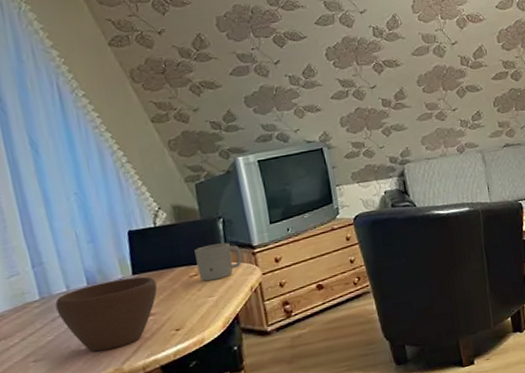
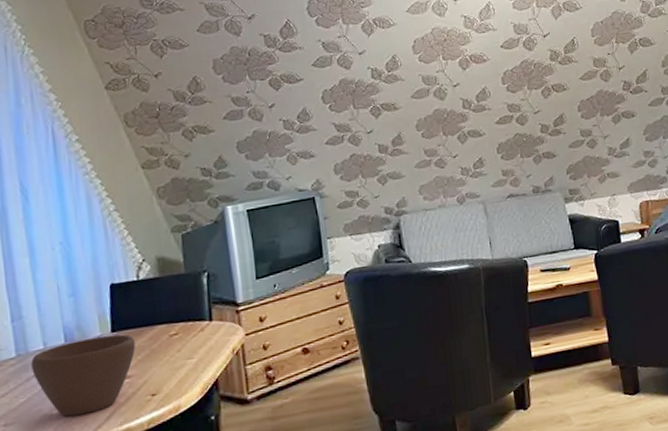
mug: present [194,242,243,282] -> none [176,298,226,342]

